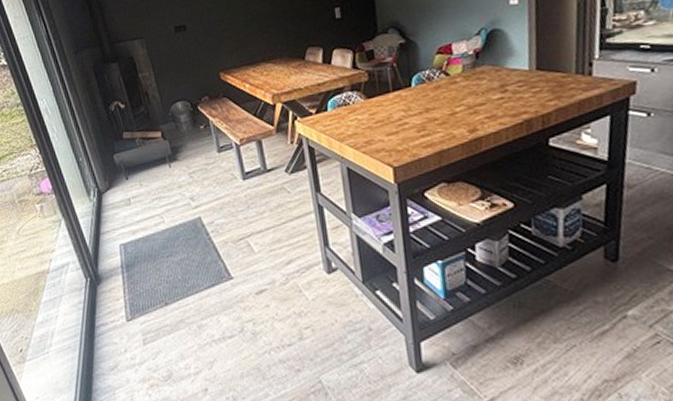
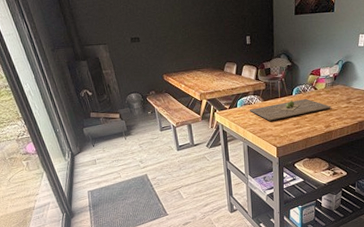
cutting board: none [346,90,477,128] -> present [249,99,332,121]

